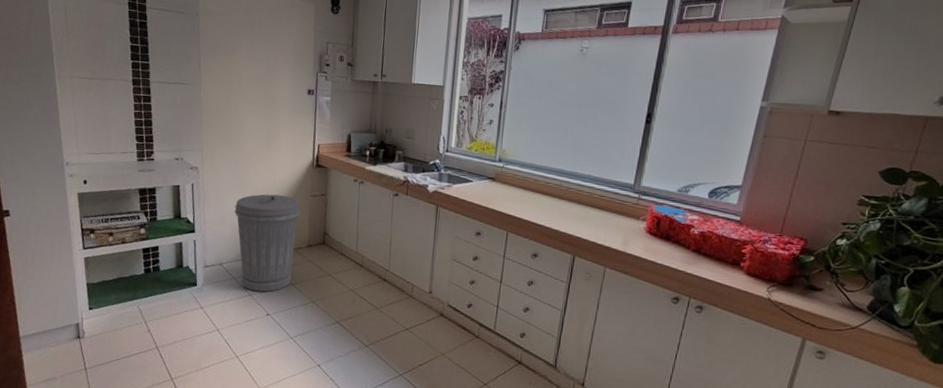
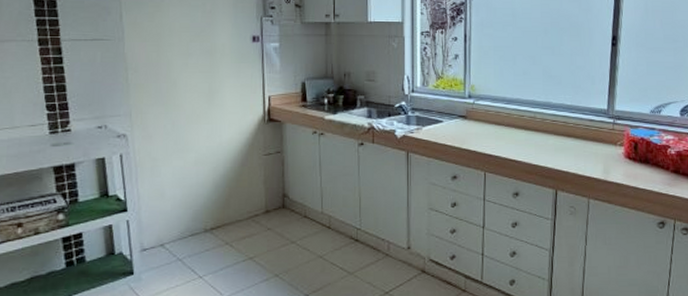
trash can: present [234,194,301,292] -> none [174,157,254,272]

